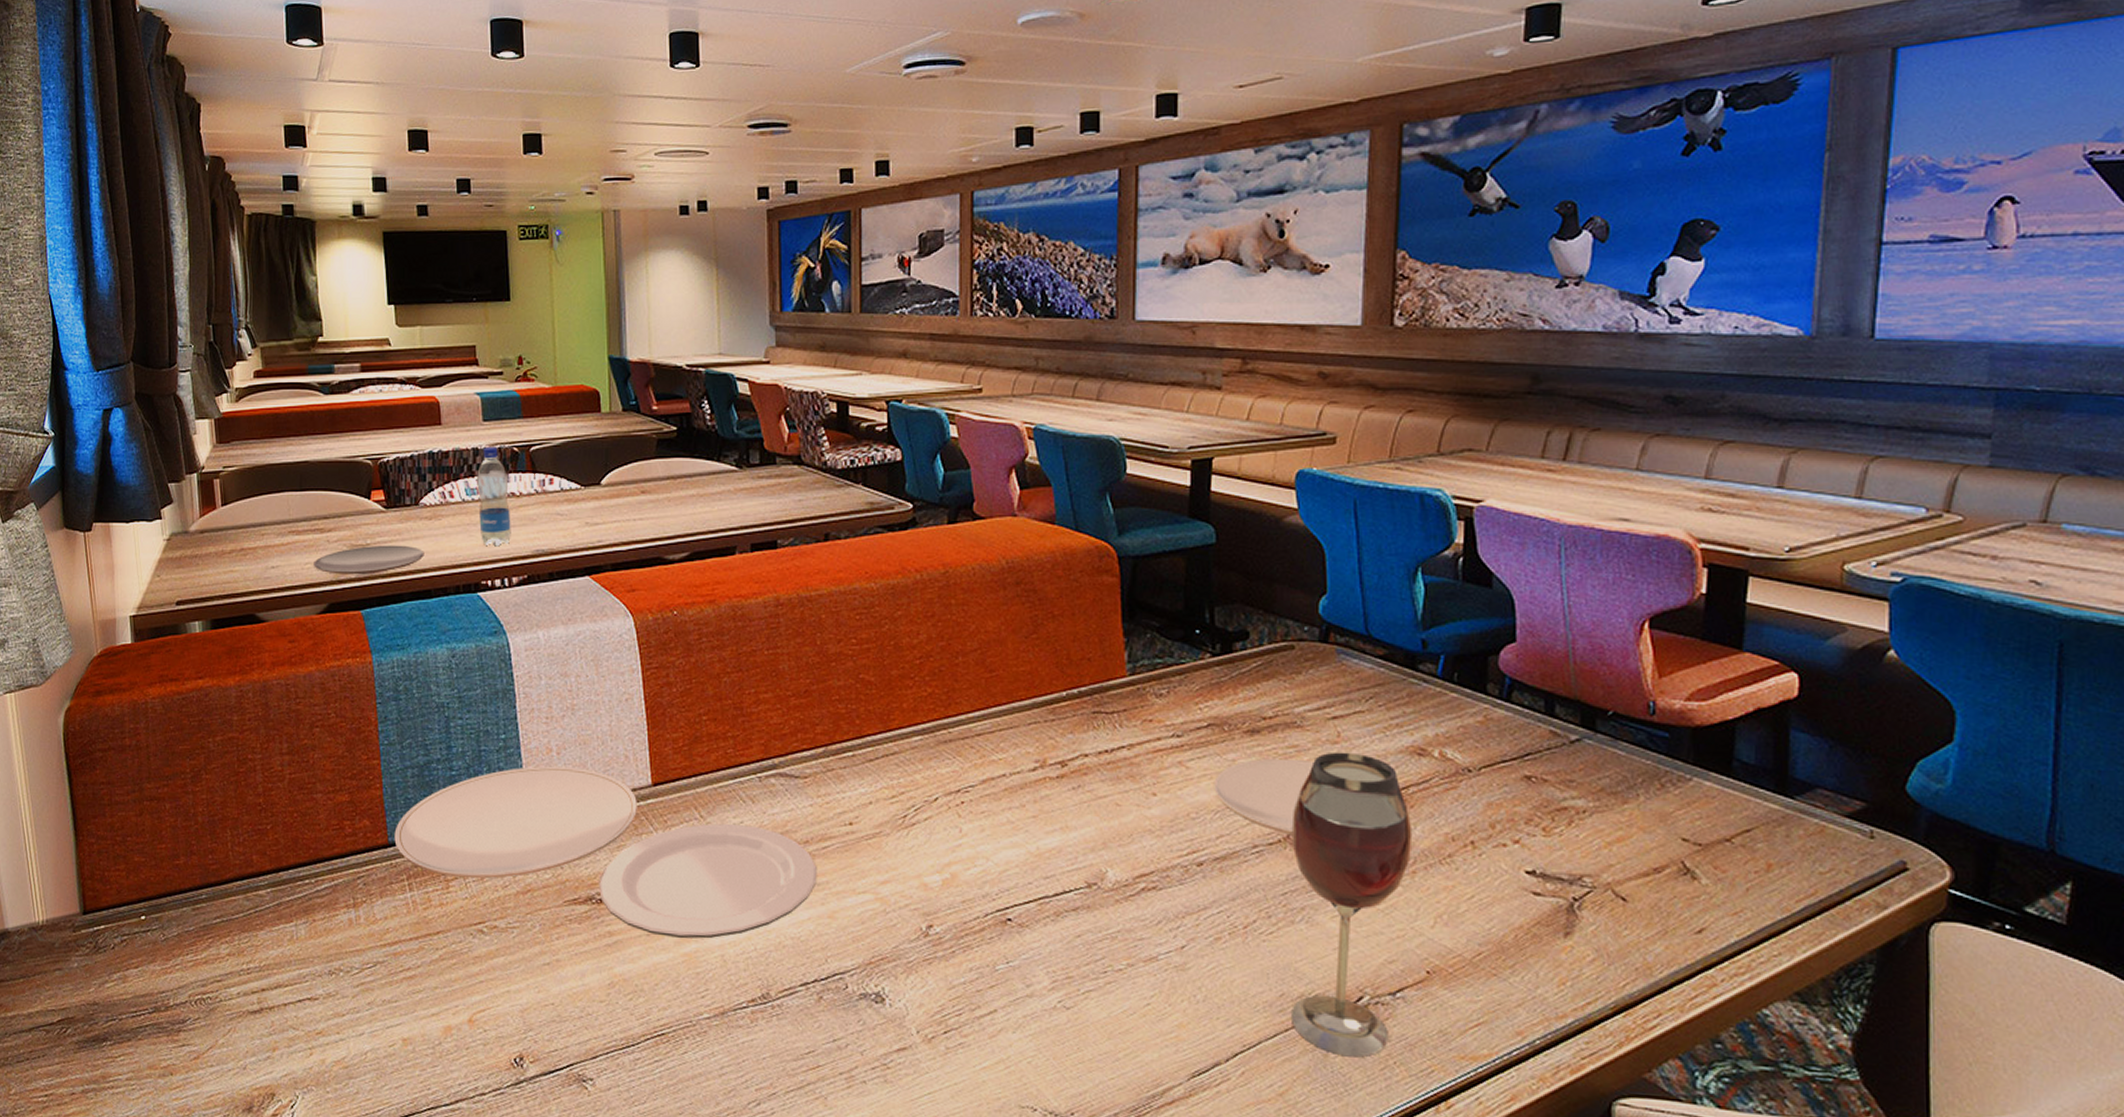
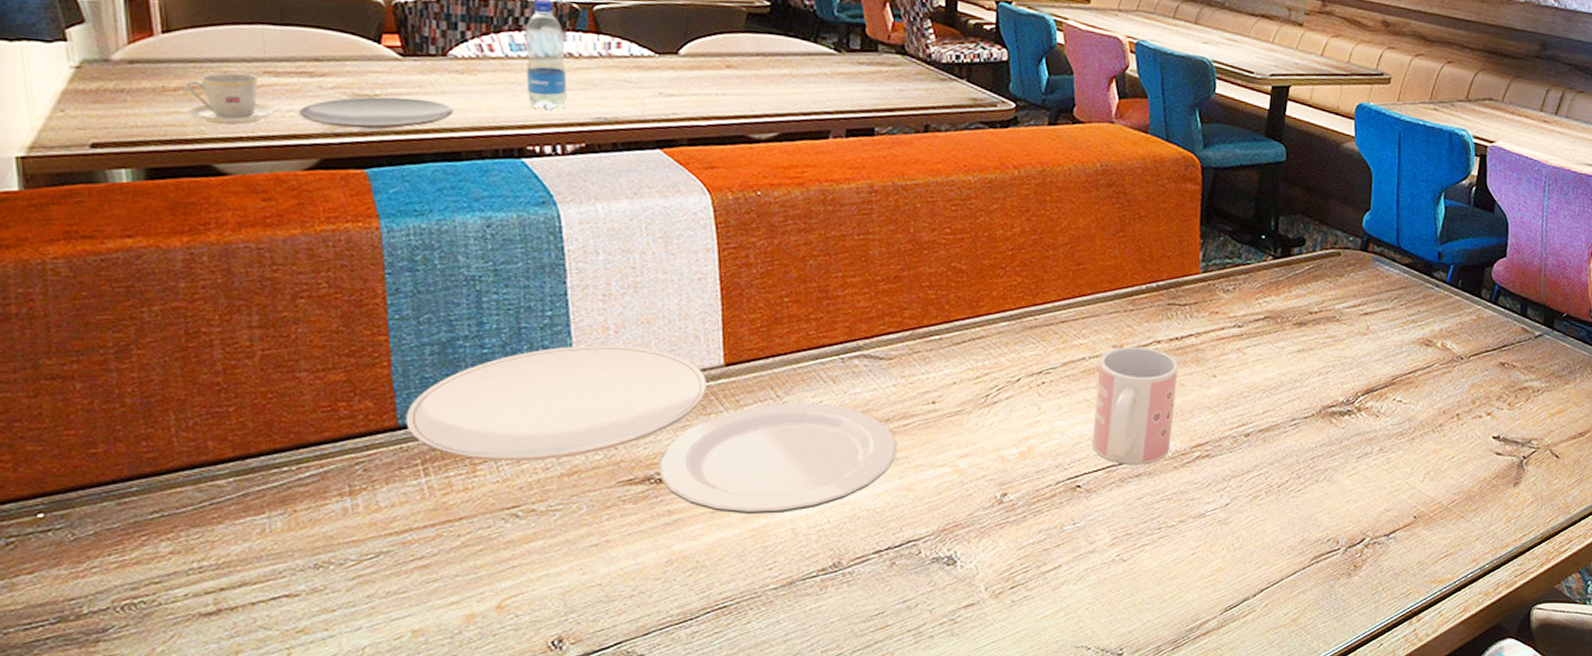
teacup: none [236,534,301,578] -> present [184,72,280,124]
mug: none [1021,760,1112,897] -> present [1092,346,1179,465]
plate: present [1214,758,1315,835] -> none [1264,346,1347,410]
wineglass: present [1291,752,1413,1058] -> none [1308,342,1416,587]

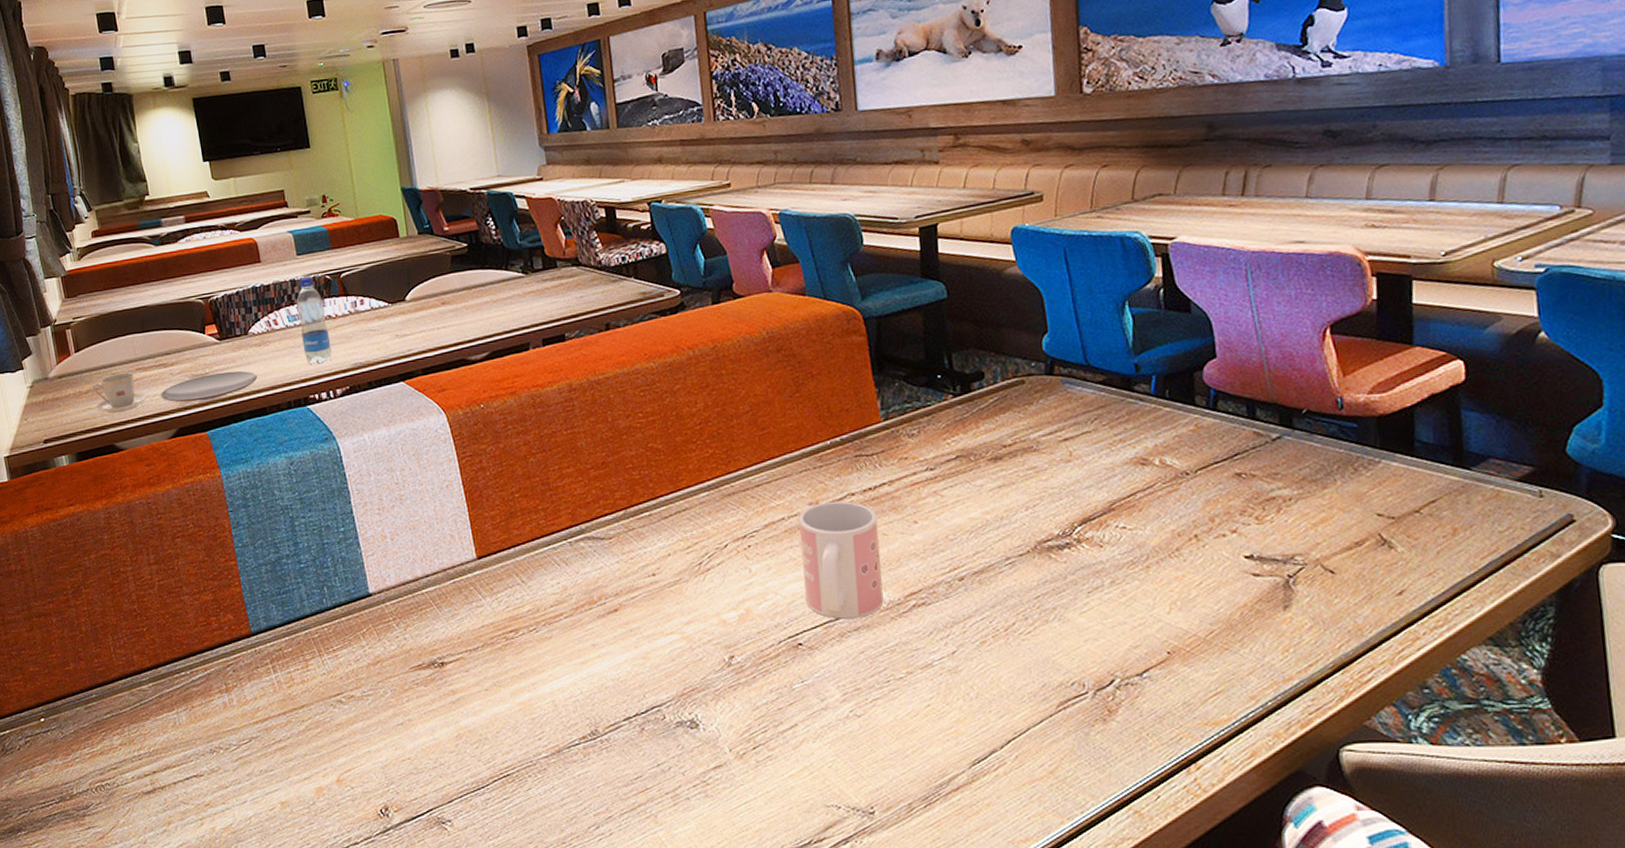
plate: present [406,344,707,462] -> none [255,549,466,657]
plate: present [659,402,897,515] -> none [439,585,630,690]

